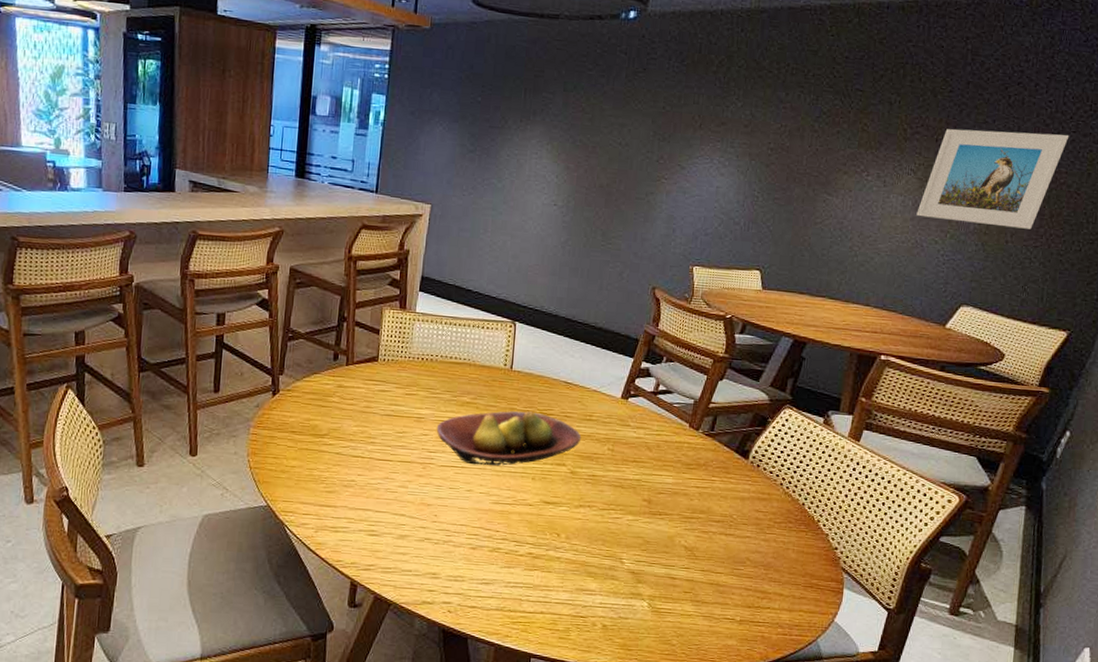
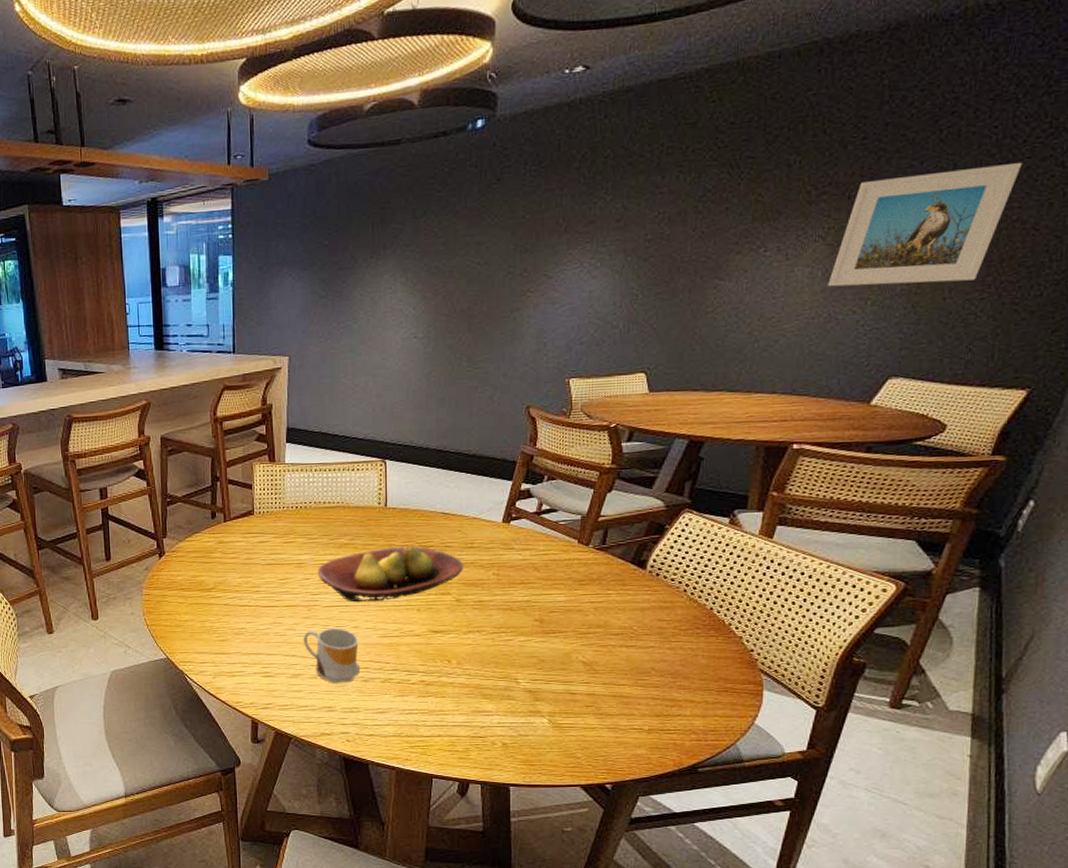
mug: none [415,489,471,549] -> present [304,627,361,684]

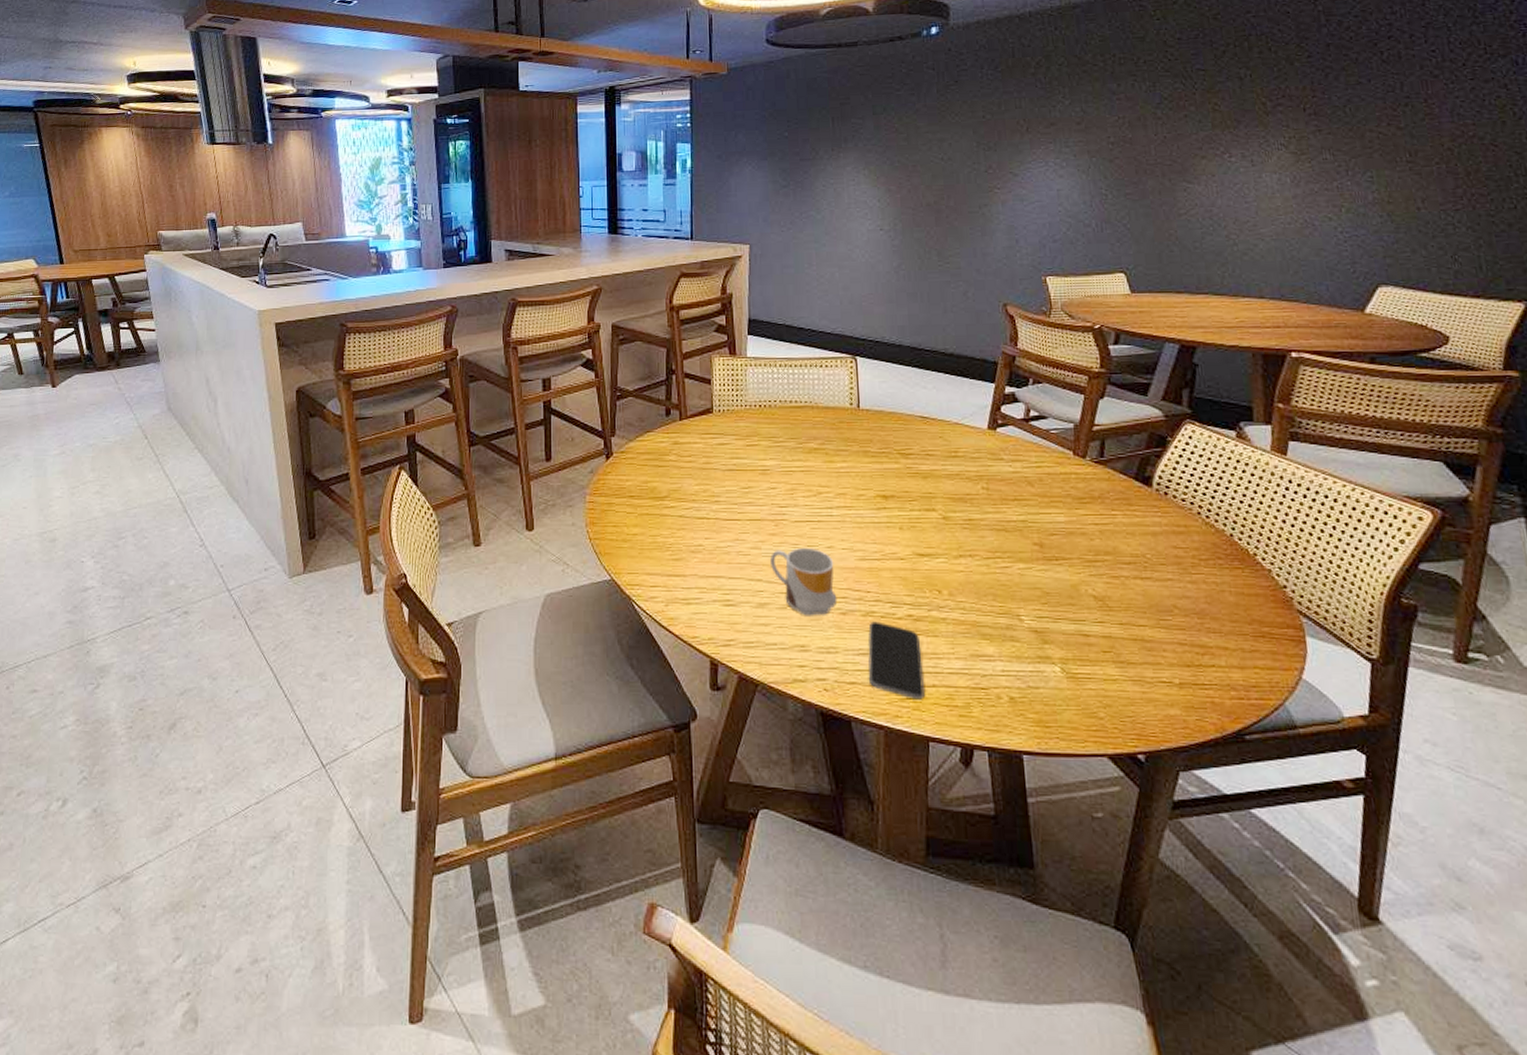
fruit bowl: present [317,545,464,603] -> none [784,453,949,518]
smartphone: none [384,686,431,747] -> present [868,621,924,700]
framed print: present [828,162,1023,287] -> none [1298,83,1467,194]

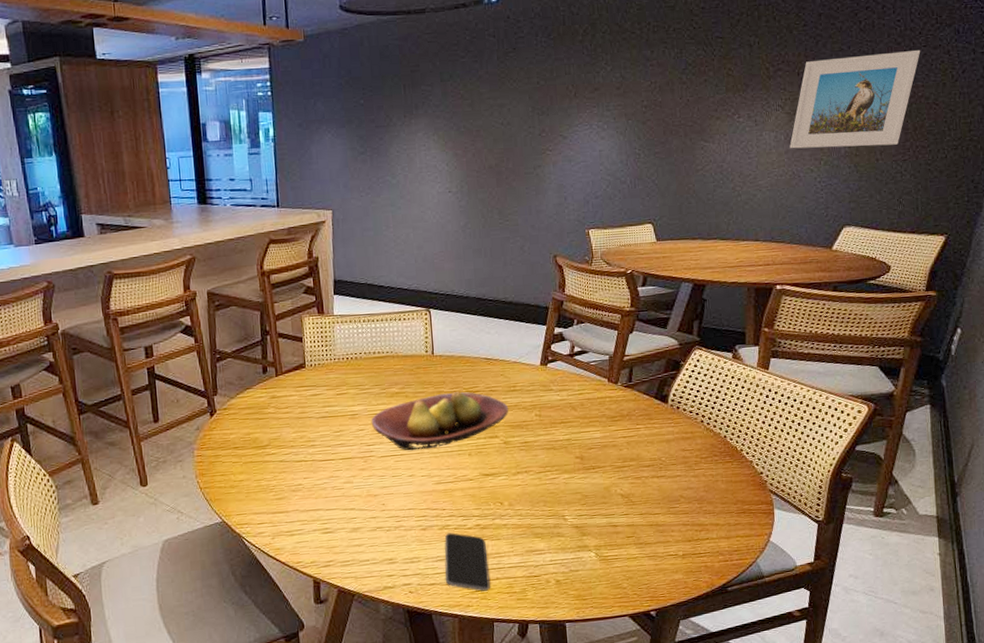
mug: present [770,547,837,616] -> none [361,477,419,535]
fruit bowl: none [784,453,949,518] -> present [371,391,509,451]
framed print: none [1298,83,1467,194] -> present [790,49,921,149]

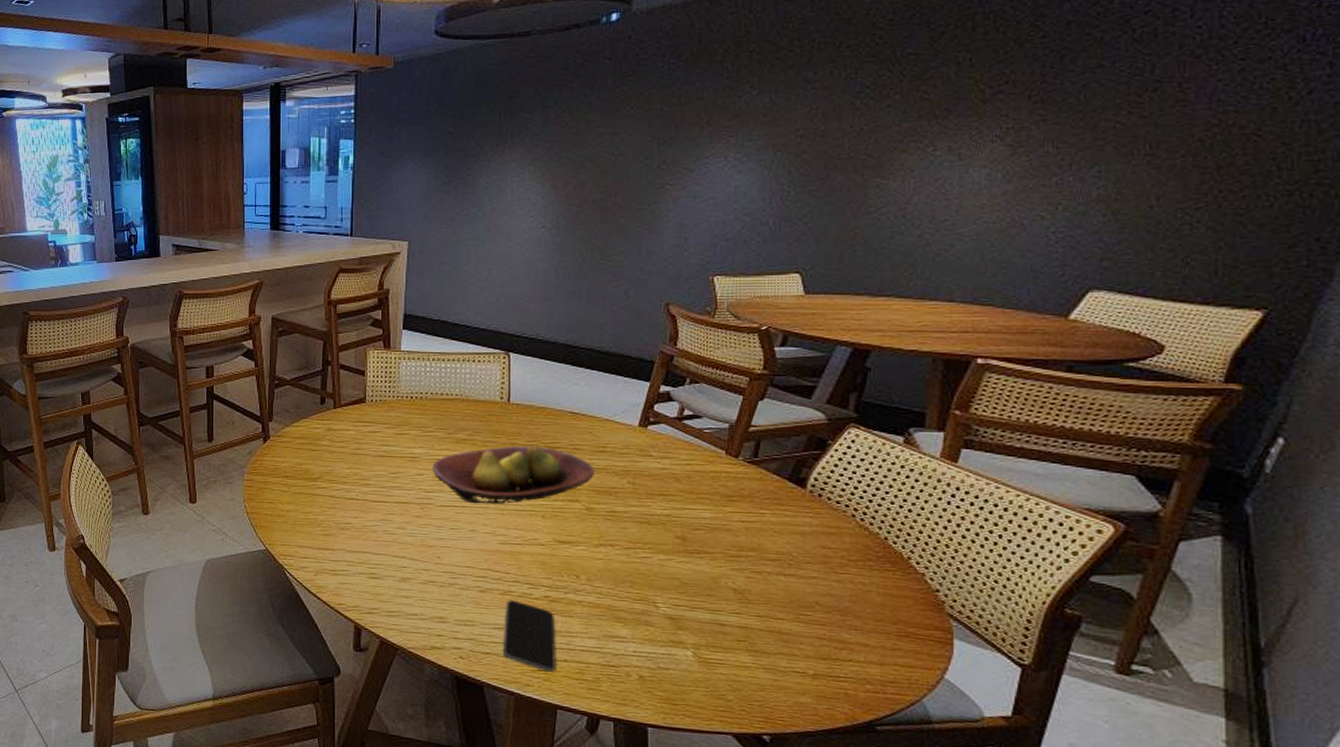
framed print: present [790,49,921,149] -> none [1010,63,1235,190]

